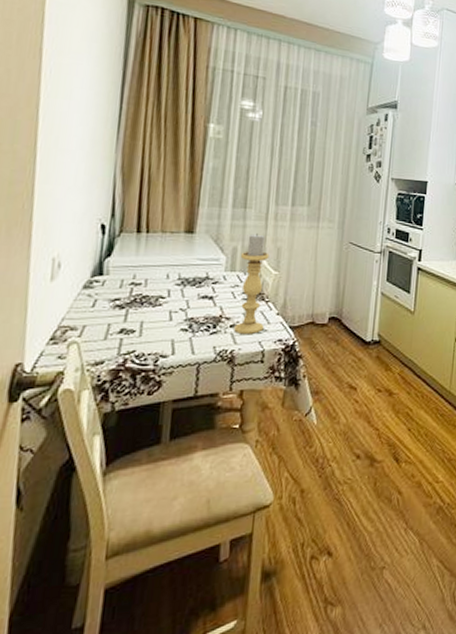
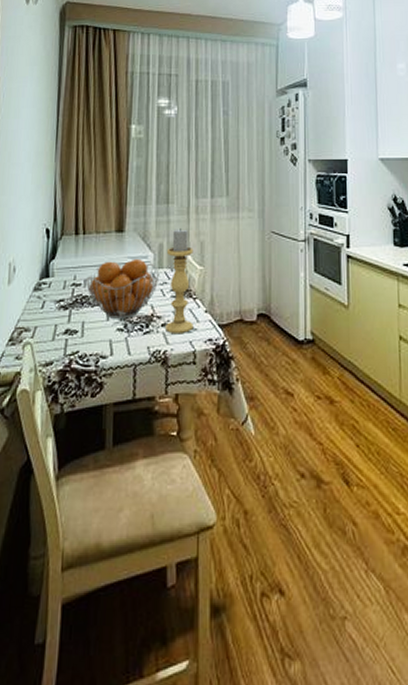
fruit basket: none [146,260,232,319] -> present [85,258,160,319]

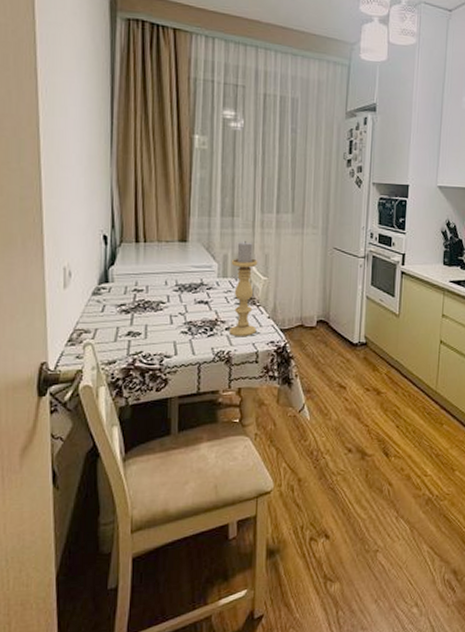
fruit basket: present [85,258,160,319] -> none [147,267,224,323]

